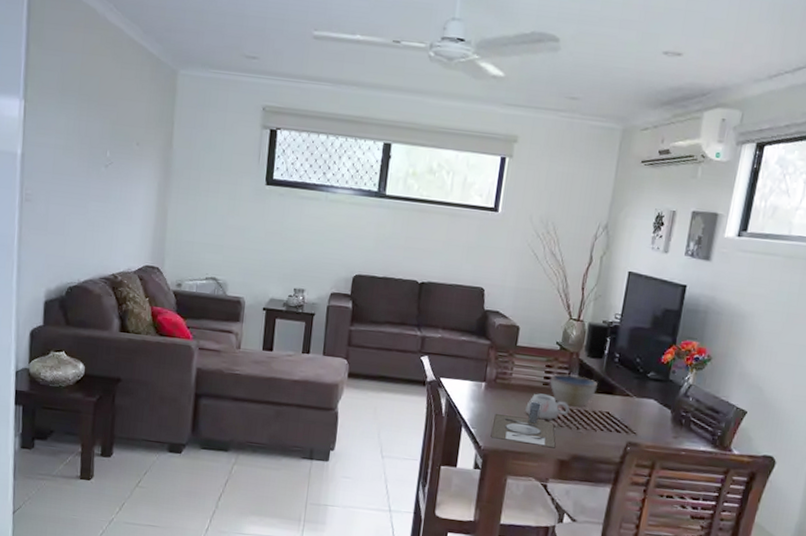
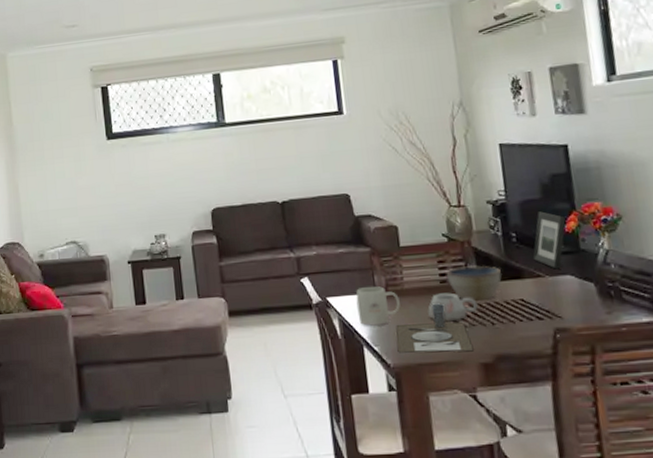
mug: none [464,375,504,412] -> present [356,286,401,326]
speaker: present [584,321,610,360] -> none [469,203,500,244]
picture frame: none [627,339,665,393] -> present [532,211,566,269]

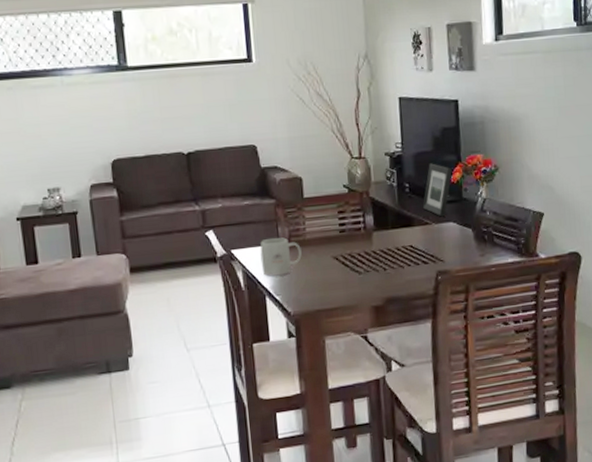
place setting: present [396,303,474,353] -> none [297,251,367,301]
cup: present [427,293,478,322] -> none [327,241,372,269]
bowl: present [446,265,502,301] -> none [345,214,394,248]

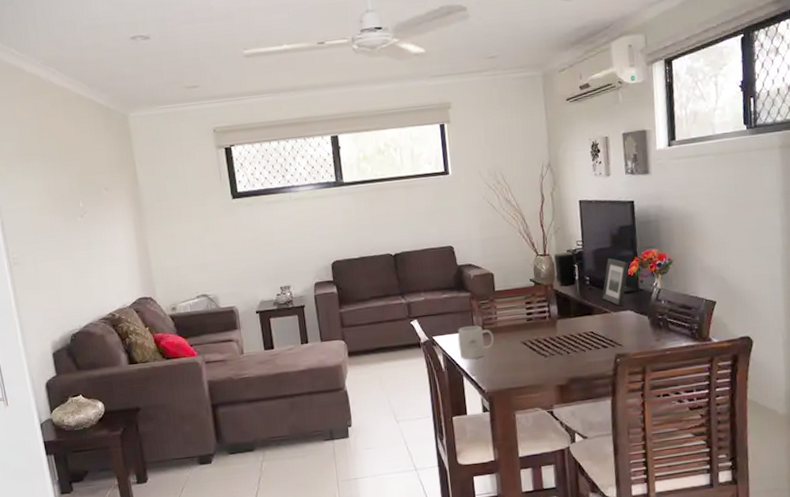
speaker: none [369,155,395,194] -> present [553,252,577,287]

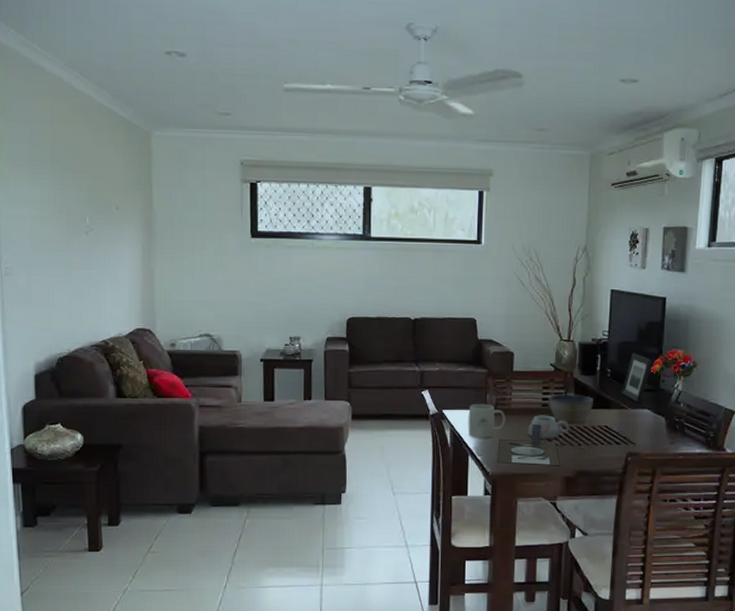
place setting: none [490,337,552,381] -> present [497,423,560,467]
cup: none [516,328,557,353] -> present [528,415,570,440]
bowl: none [532,304,576,335] -> present [548,394,593,424]

